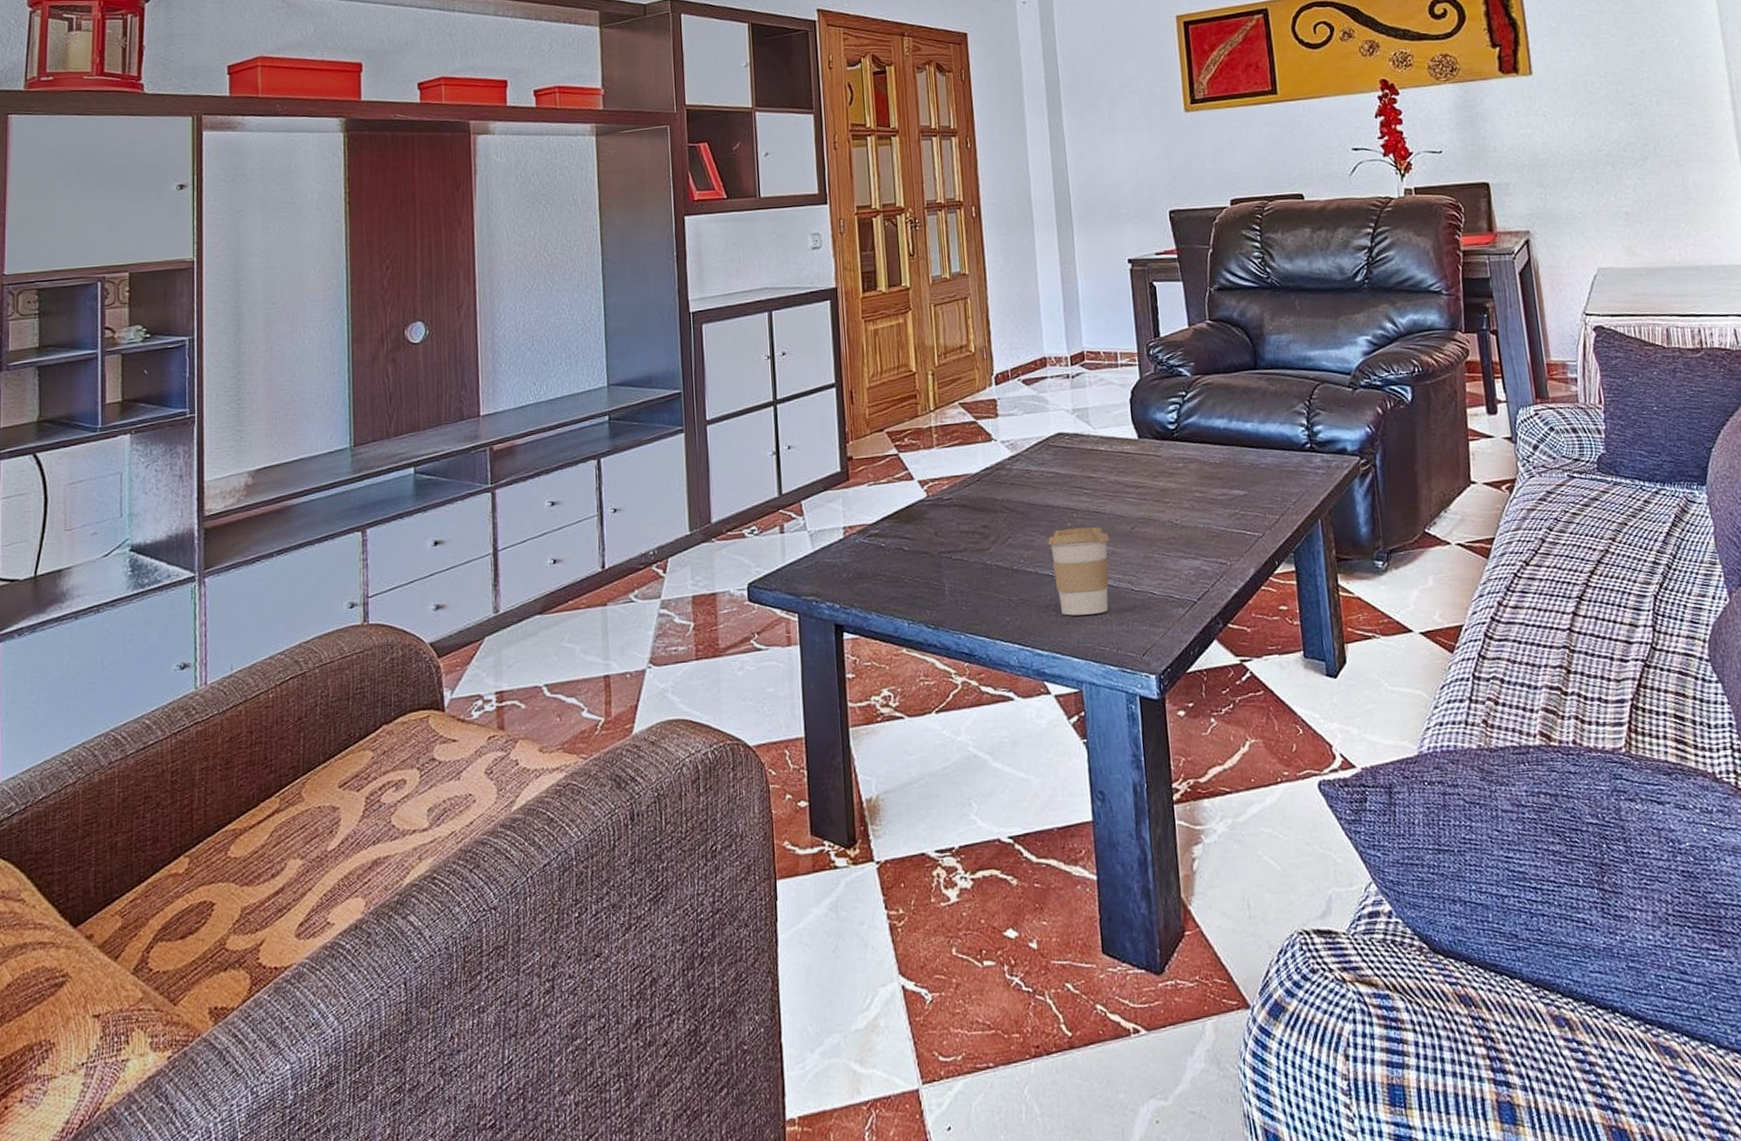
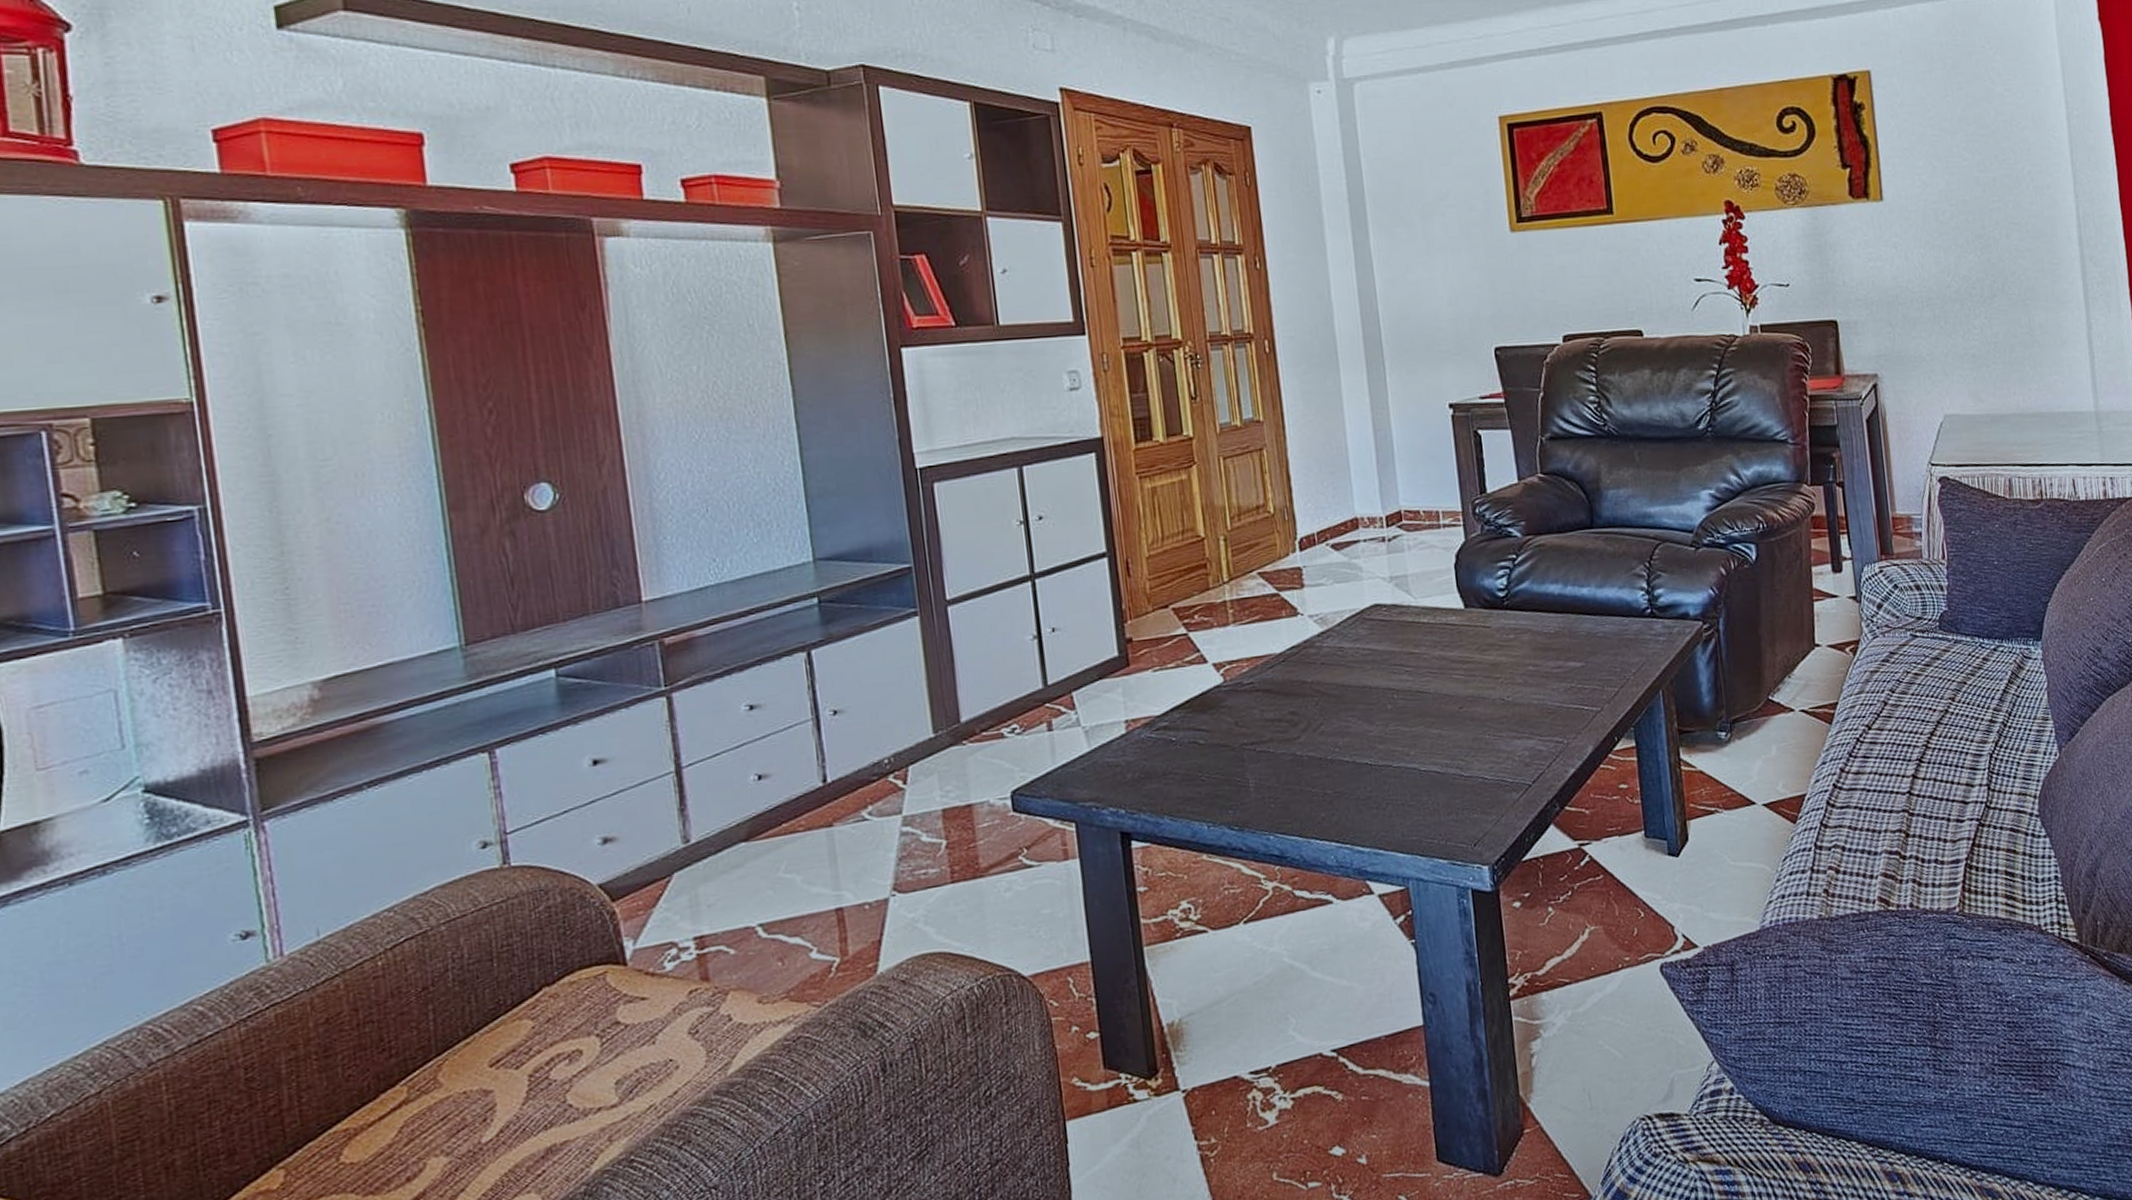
coffee cup: present [1048,526,1109,616] -> none [1366,708,1436,808]

